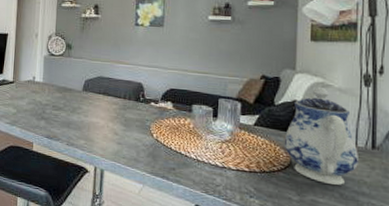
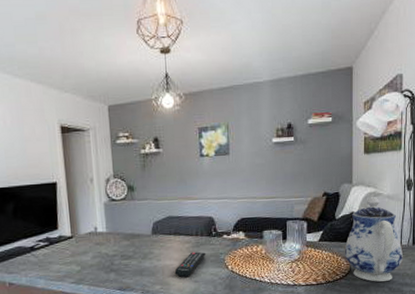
remote control: none [99,114,132,137] -> present [174,252,206,277]

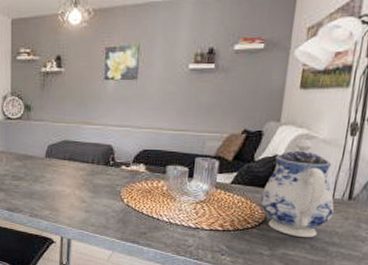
remote control: present [174,252,206,277] -> none [65,180,101,205]

